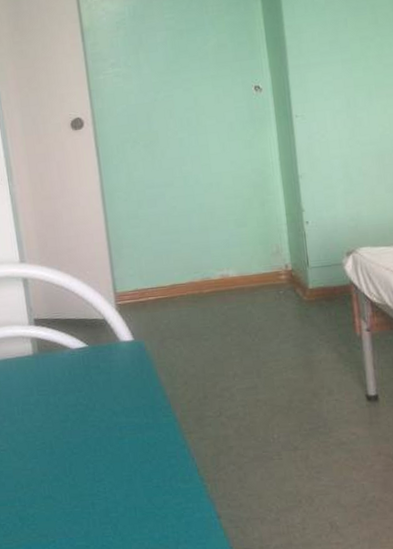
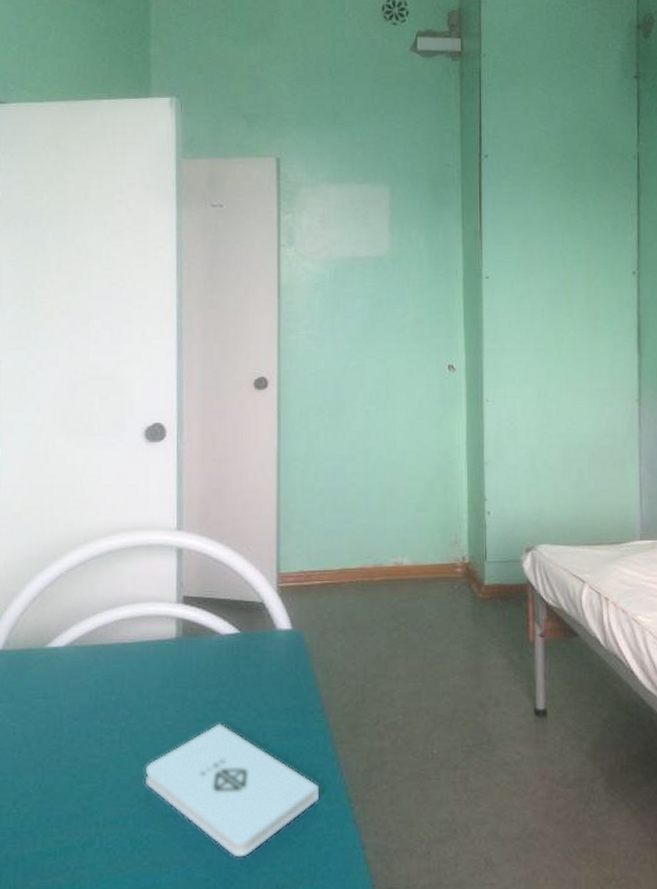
notepad: none [22,422,175,529] -> present [145,723,319,858]

